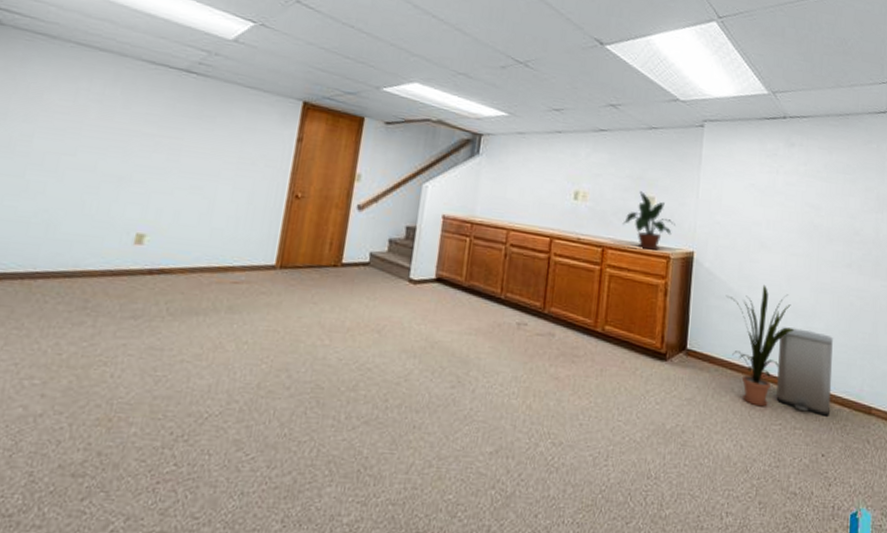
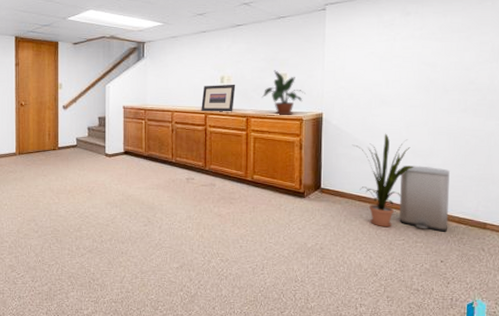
picture frame: none [545,200,593,239] -> present [201,84,236,112]

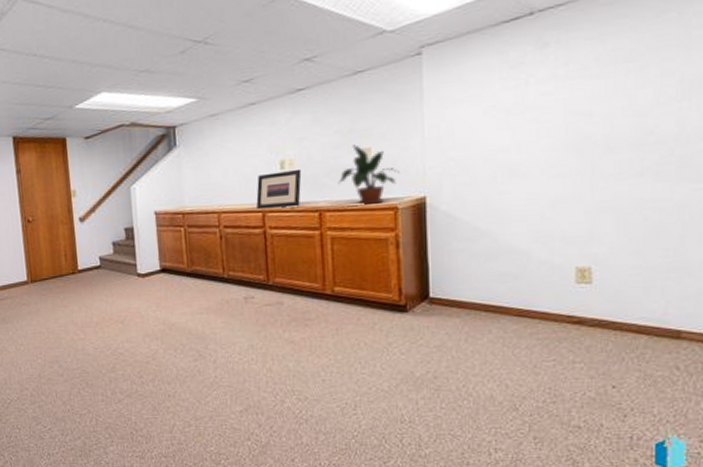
house plant: present [352,133,414,228] -> none [471,216,566,345]
pedal bin: present [399,165,450,232] -> none [544,257,622,347]

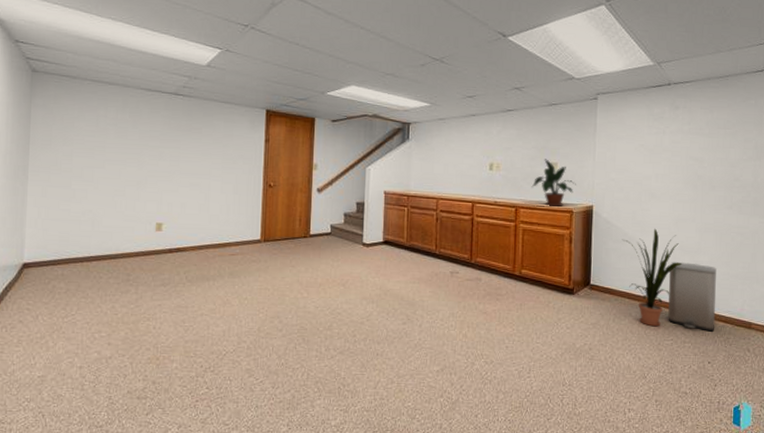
picture frame: present [256,168,302,210] -> none [468,171,505,202]
house plant: none [471,216,566,345] -> present [622,228,683,327]
pedal bin: none [544,257,622,347] -> present [668,262,716,332]

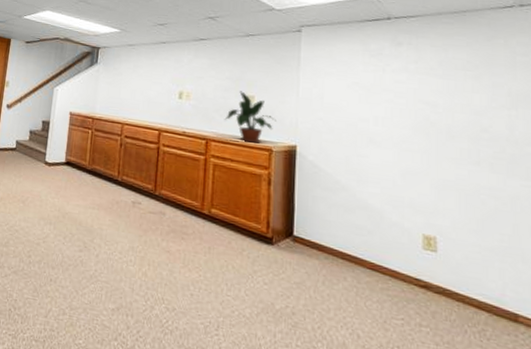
house plant: present [622,228,683,327] -> none [332,178,414,300]
pedal bin: present [668,262,716,332] -> none [395,221,464,318]

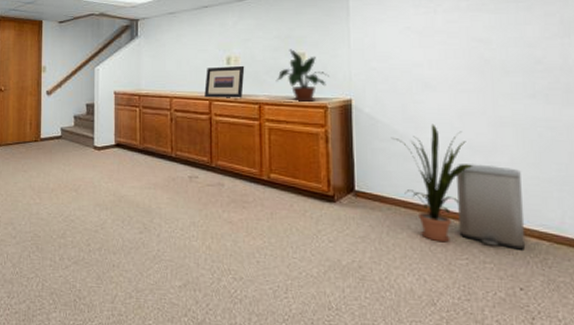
picture frame: none [154,100,196,133] -> present [204,65,245,98]
house plant: none [332,178,414,300] -> present [391,124,473,243]
pedal bin: none [395,221,464,318] -> present [455,164,526,250]

